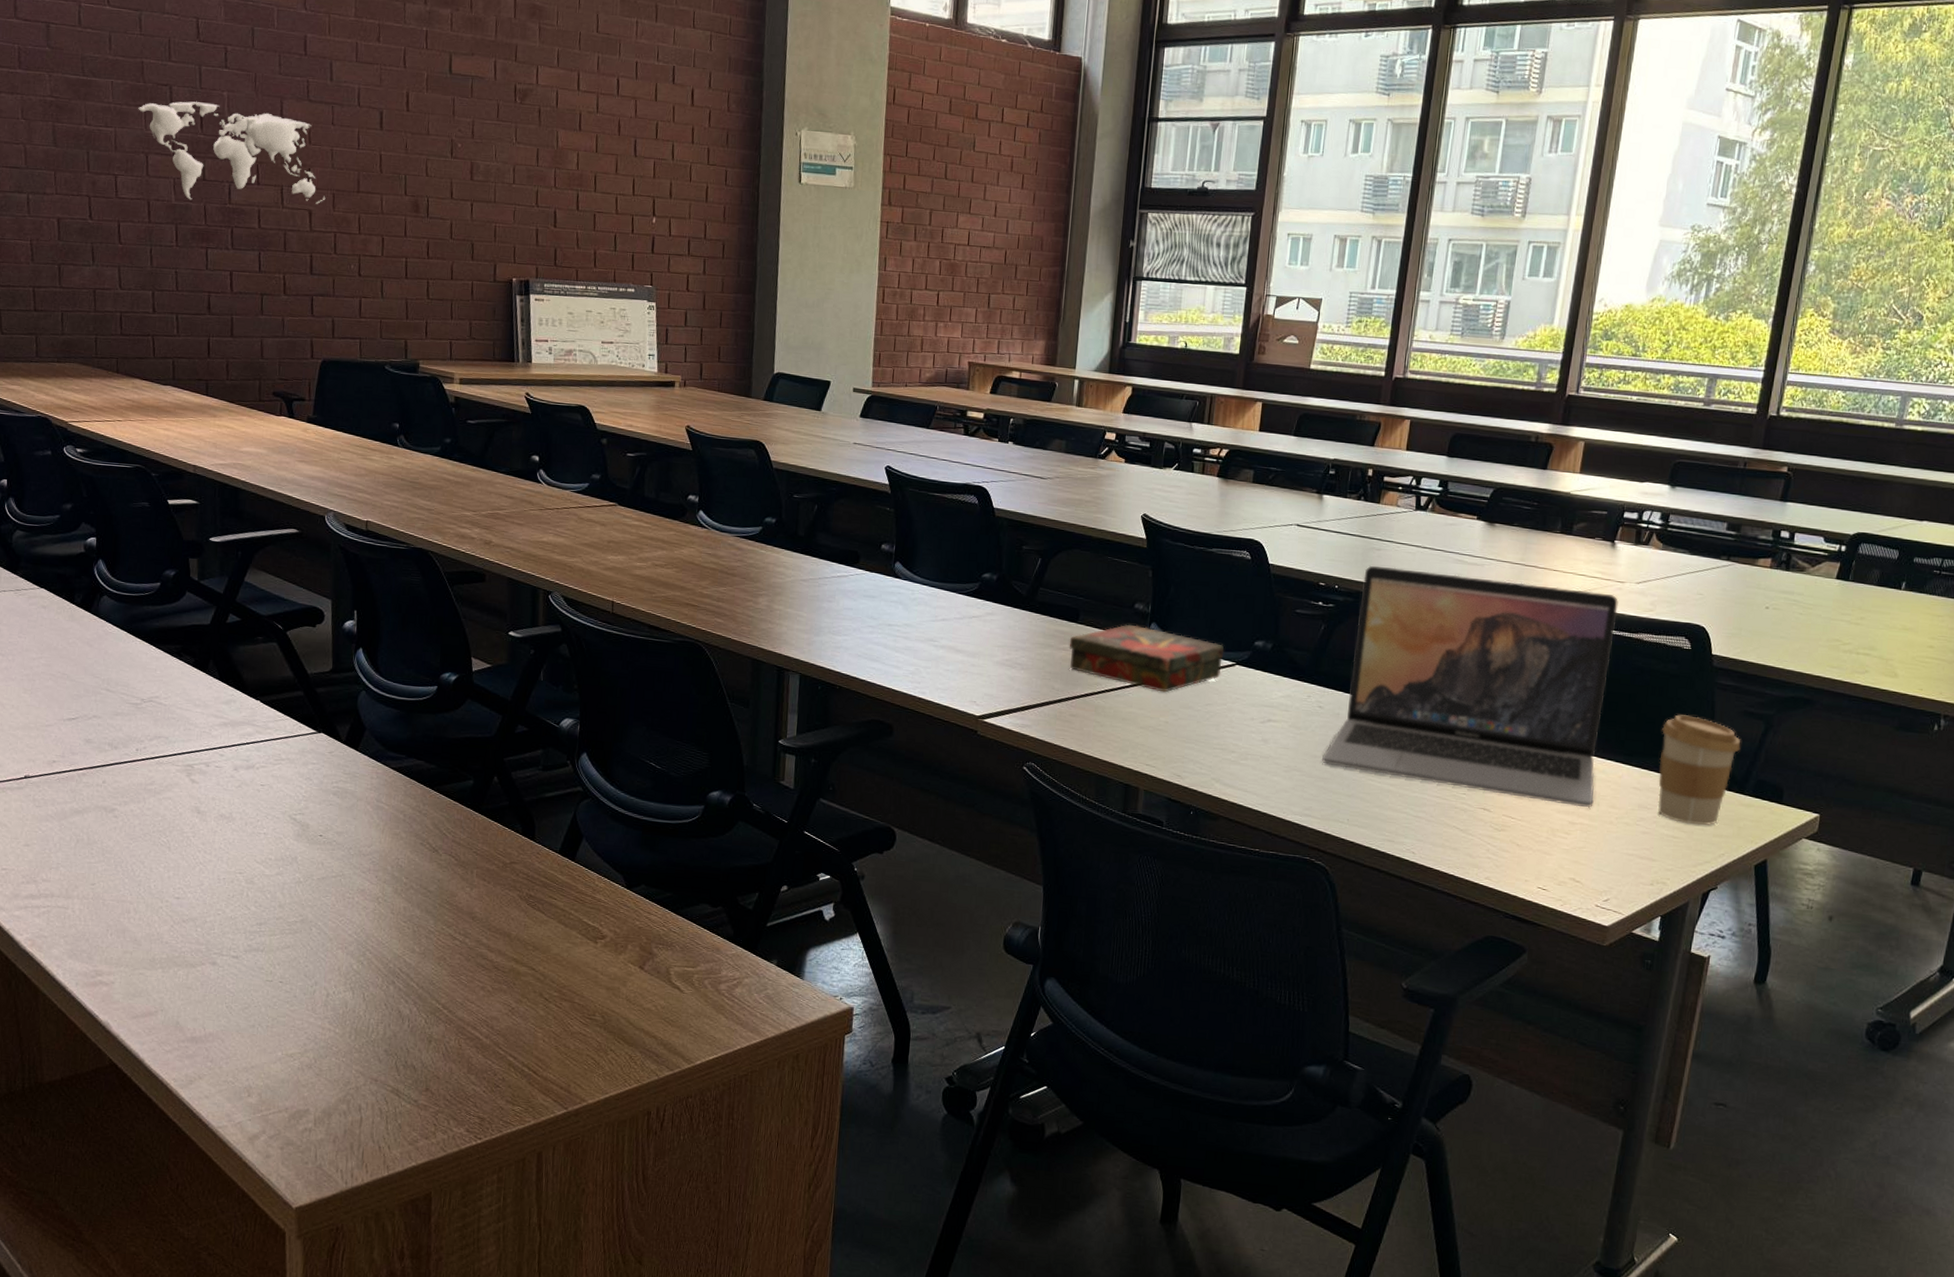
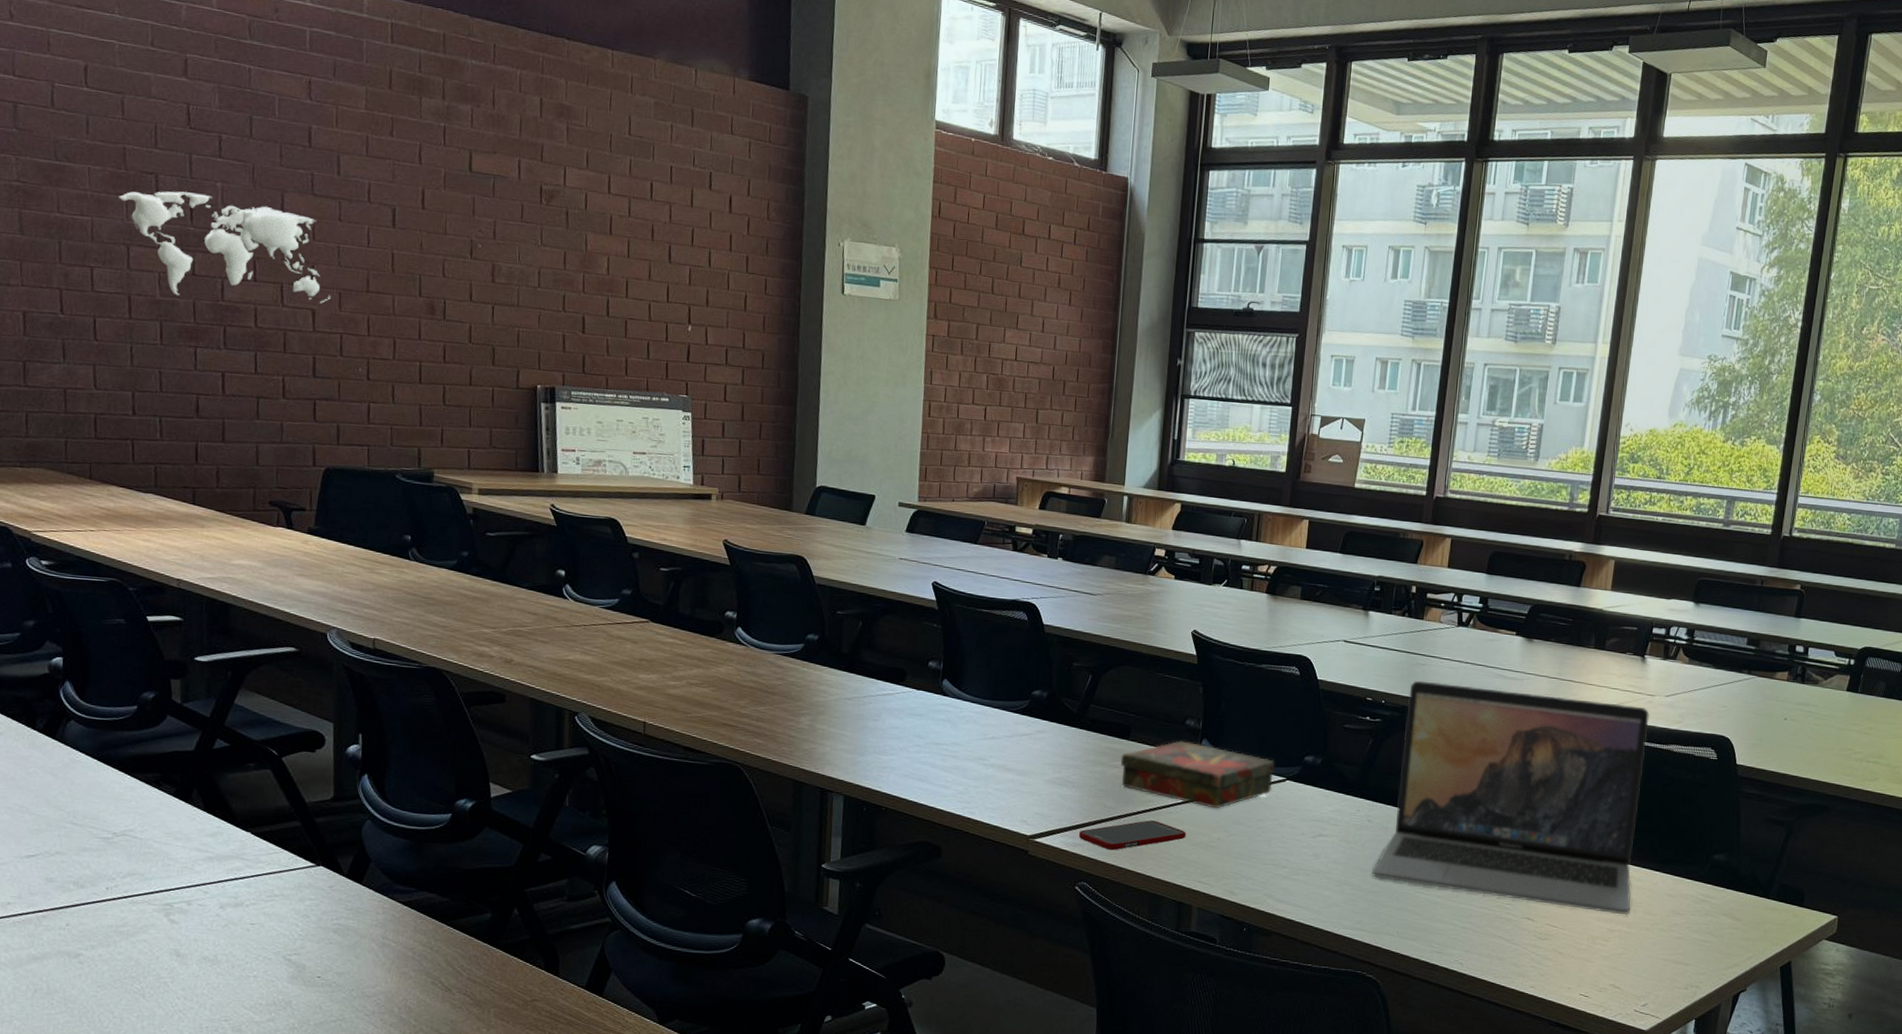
cell phone: none [1026,703,1134,732] -> present [1078,820,1186,851]
coffee cup: present [1657,714,1741,826] -> none [1690,822,1765,930]

